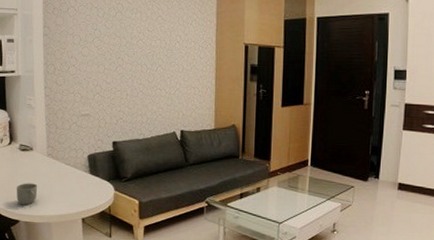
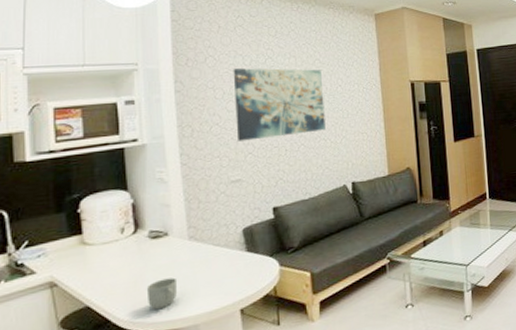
wall art: none [88,19,163,83] -> present [233,68,326,142]

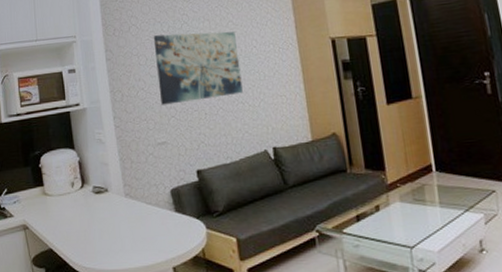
mug: present [148,277,177,309] -> none [95,230,118,258]

